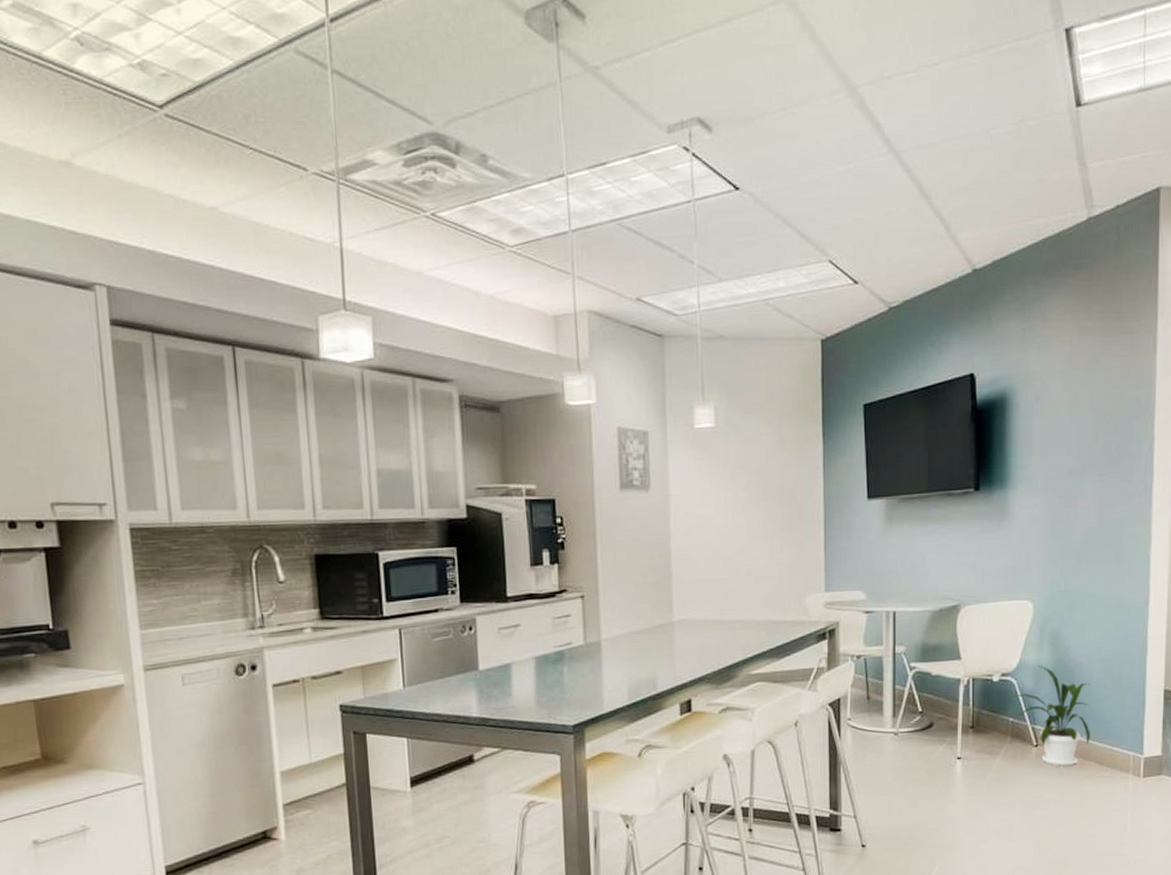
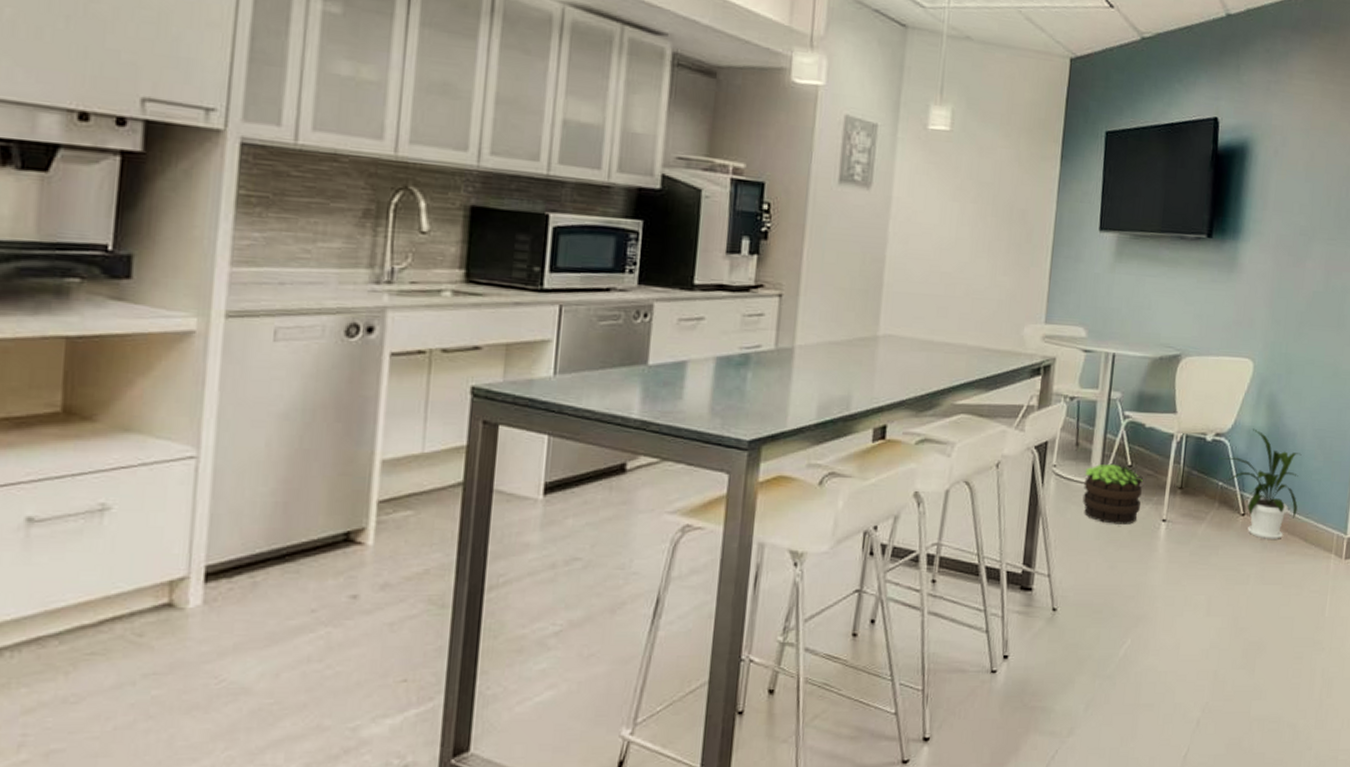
potted plant: none [879,711,934,766] -> present [1082,463,1143,525]

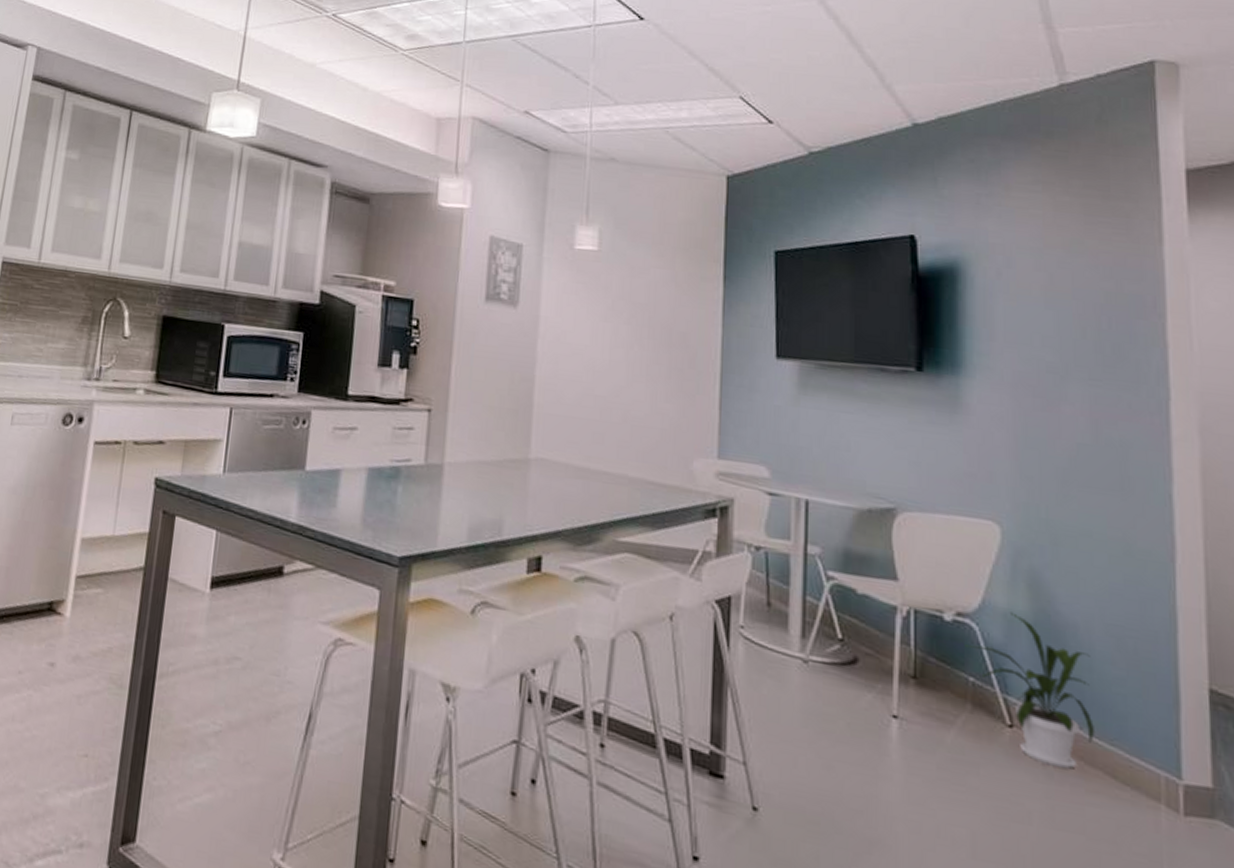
potted plant: present [1082,463,1143,525] -> none [781,632,860,715]

